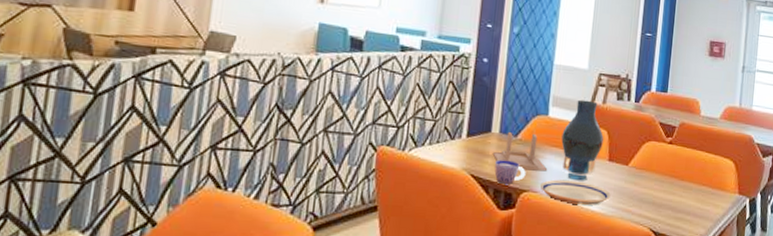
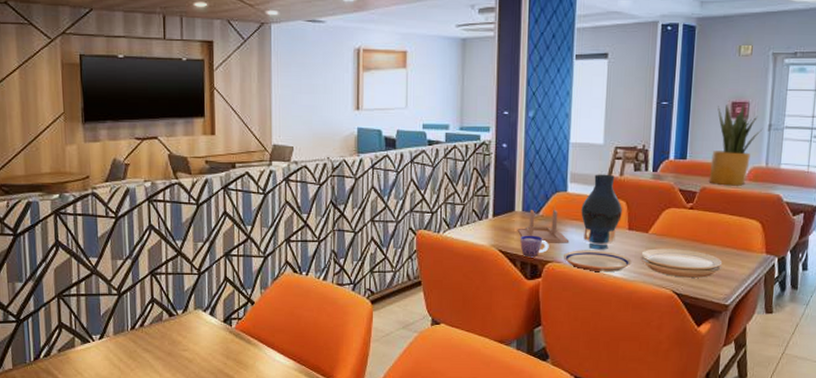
plate: none [619,182,699,216] -> present [641,248,723,278]
planter: none [687,42,738,124] -> present [708,102,763,186]

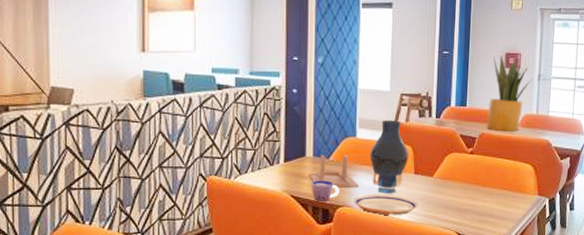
plate: present [641,248,723,278] -> none [426,192,501,219]

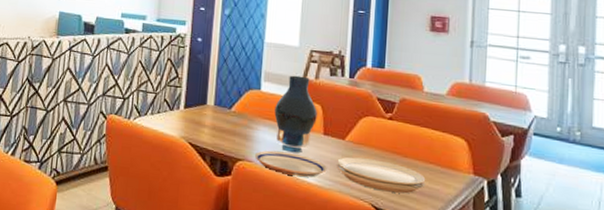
napkin holder: present [308,154,359,188] -> none [208,104,262,143]
cup: present [312,180,340,201] -> none [210,130,241,153]
plate: none [426,192,501,219] -> present [337,157,426,194]
planter: present [486,53,534,132] -> none [408,17,465,101]

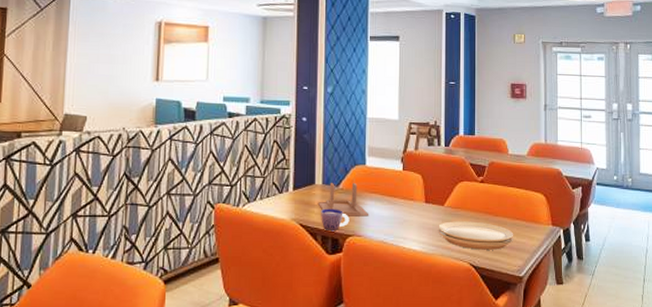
napkin holder: none [208,104,262,143] -> present [317,182,369,217]
cup: none [210,130,241,153] -> present [321,208,350,230]
plate: present [254,150,327,178] -> none [363,223,430,246]
vase: present [274,75,318,153] -> none [380,148,419,223]

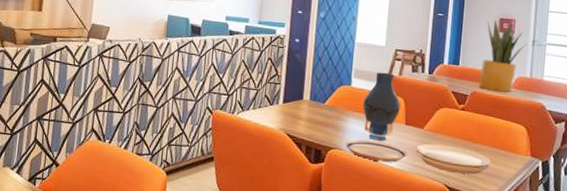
napkin holder: present [317,182,369,217] -> none [304,98,352,133]
cup: present [321,208,350,230] -> none [306,122,333,143]
plate: none [363,223,430,246] -> present [344,139,408,163]
vase: none [380,148,419,223] -> present [363,72,401,142]
planter: none [496,84,540,161] -> present [479,19,528,93]

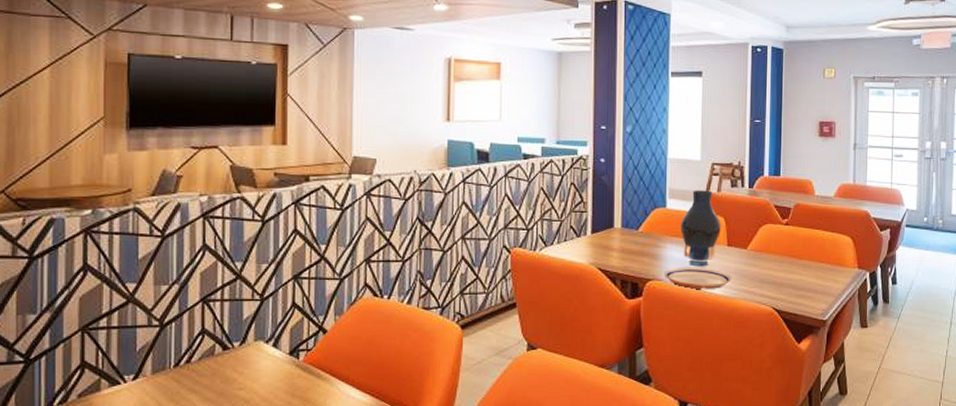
plate: present [416,143,491,174] -> none [740,265,819,294]
planter: present [479,19,528,93] -> none [802,122,849,202]

